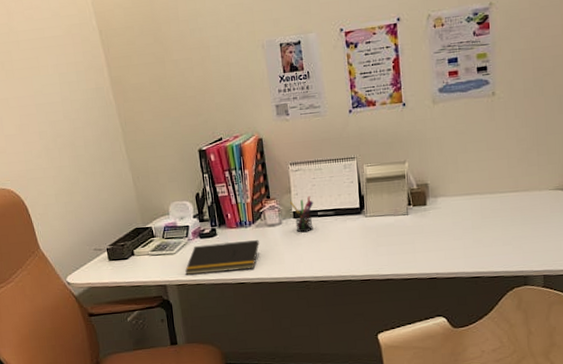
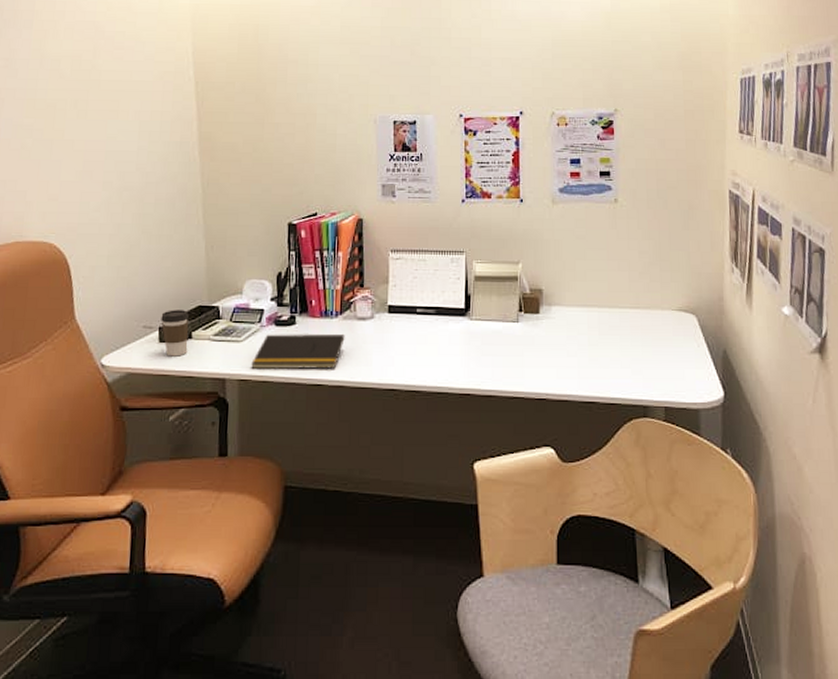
coffee cup: none [107,232,133,271] -> present [161,310,189,357]
pen holder: present [289,196,314,233] -> none [385,289,413,331]

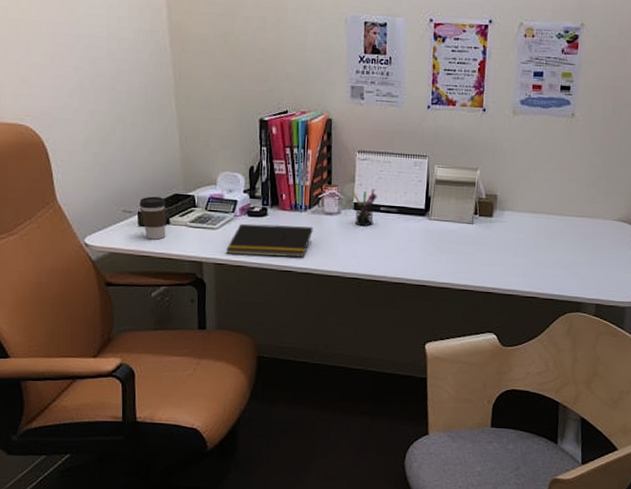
pen holder: none [385,289,413,331] -> present [351,188,377,227]

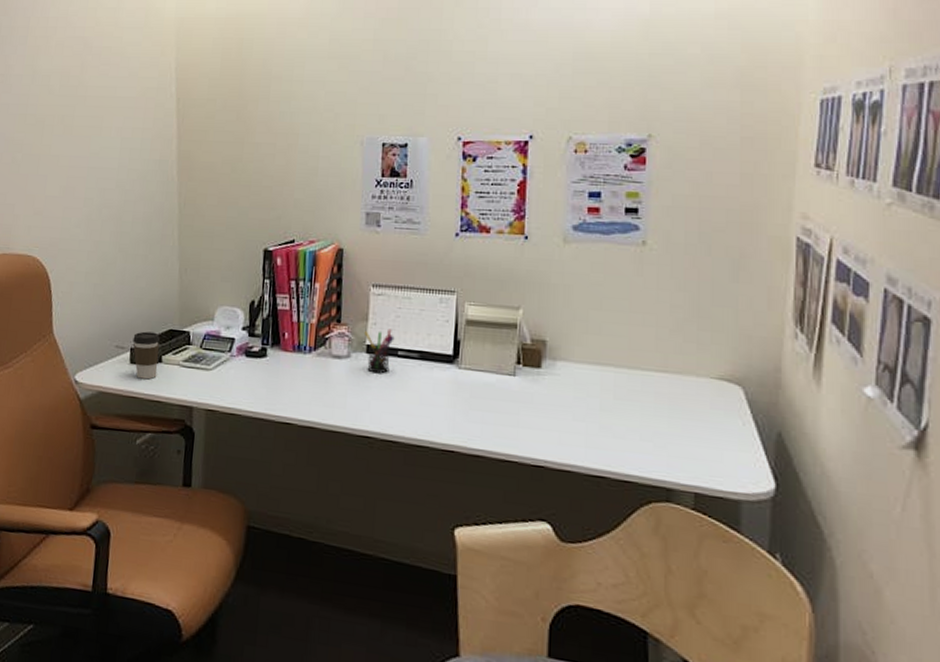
notepad: present [226,223,313,258] -> none [219,364,318,408]

